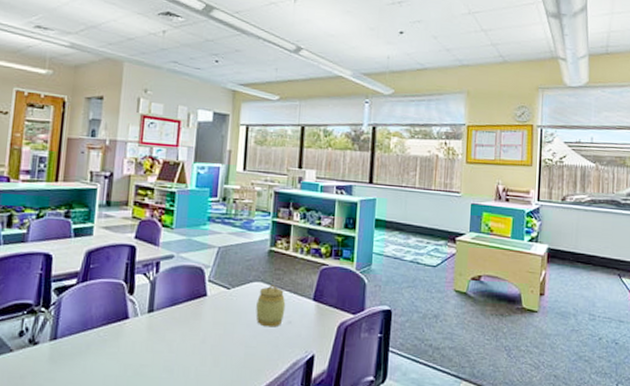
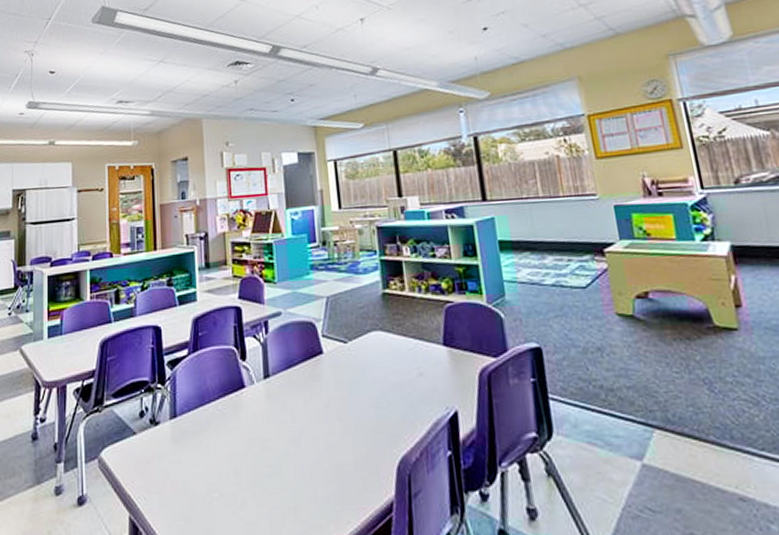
jar: present [256,284,286,327] -> none [379,331,414,383]

